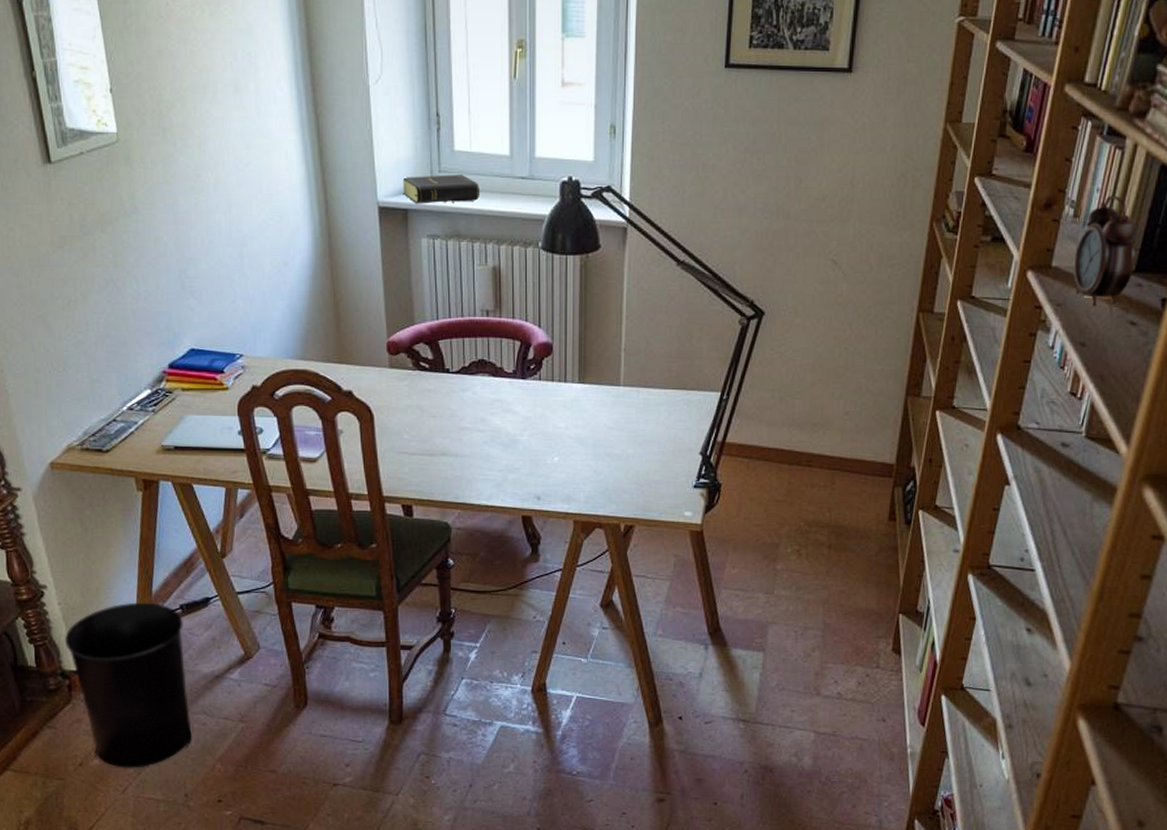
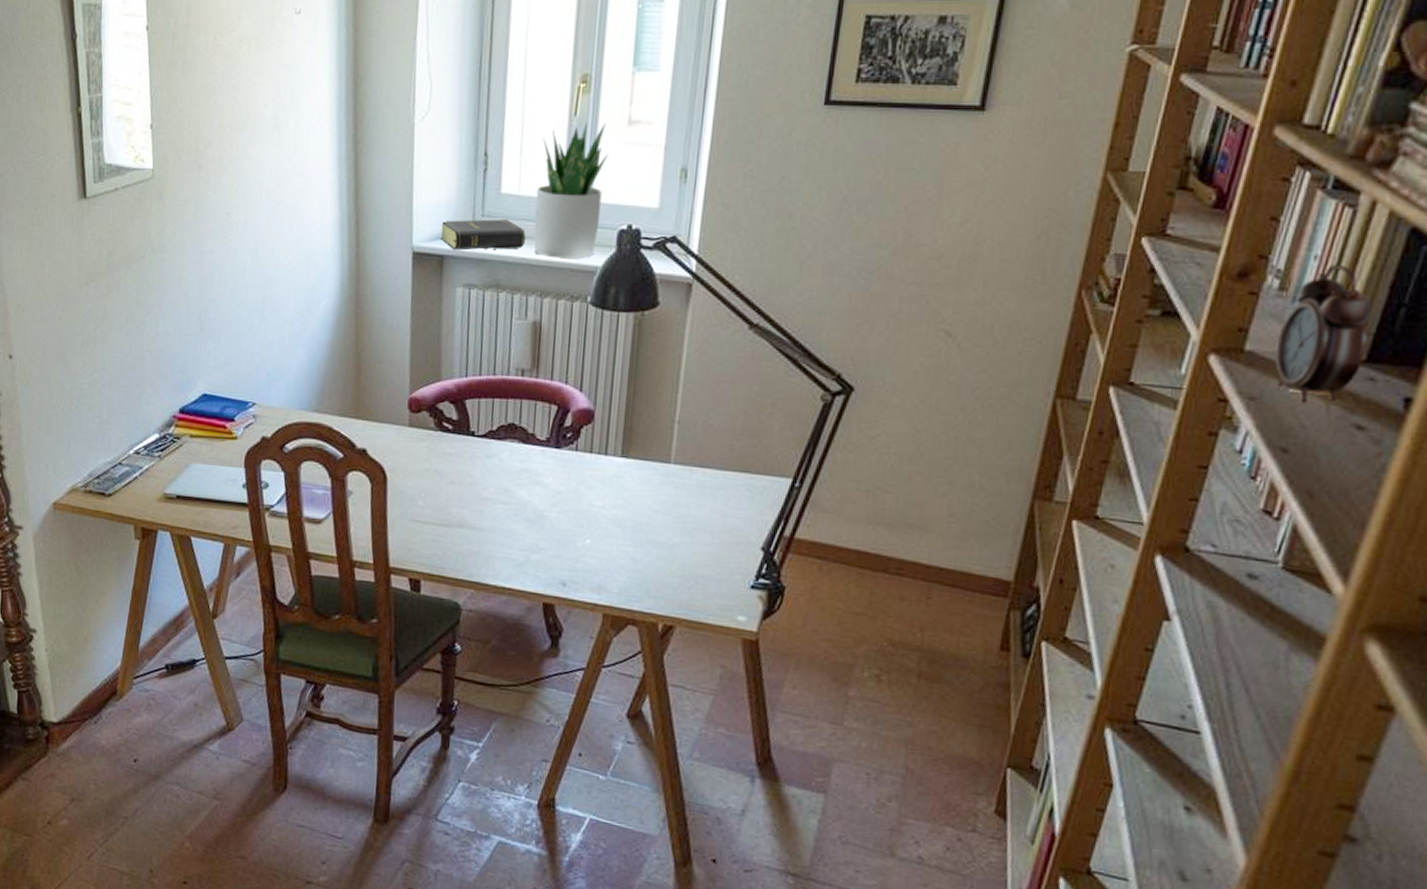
waste bin: present [65,602,192,768] -> none [48,655,168,835]
planter: none [486,85,547,209] -> present [533,123,609,260]

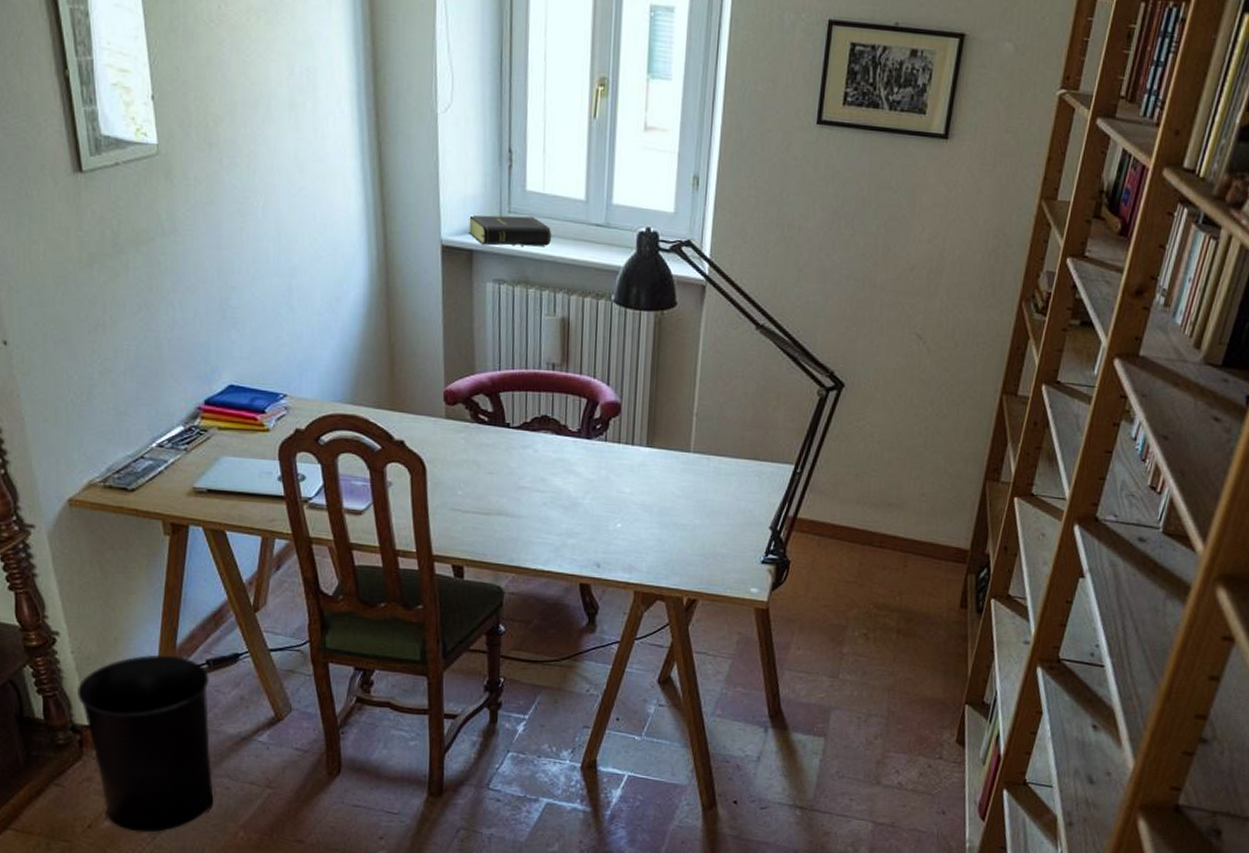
waste bin: none [48,655,168,835] -> present [78,654,214,833]
planter: present [533,123,609,260] -> none [559,126,627,259]
alarm clock: present [1275,264,1373,403] -> none [1160,286,1228,399]

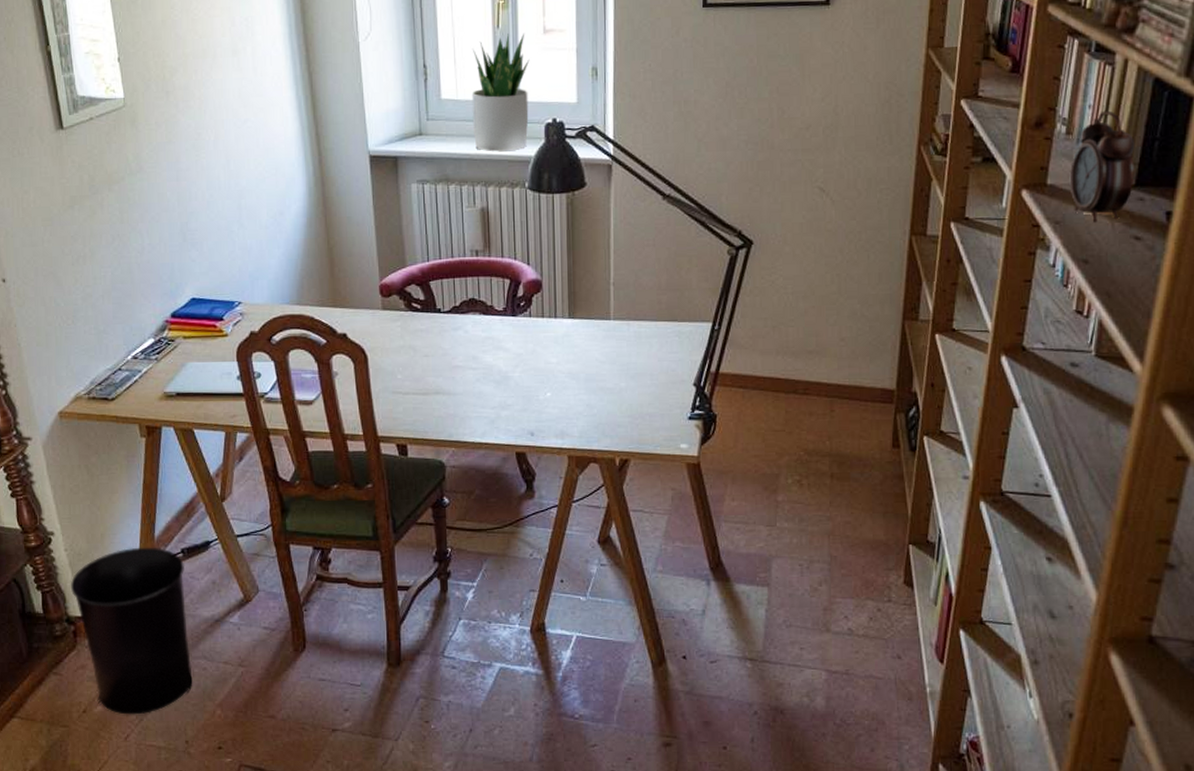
book: present [468,215,554,246] -> none [392,121,469,152]
planter: none [559,126,627,259] -> present [471,33,530,152]
alarm clock: none [1160,286,1228,399] -> present [1069,110,1135,222]

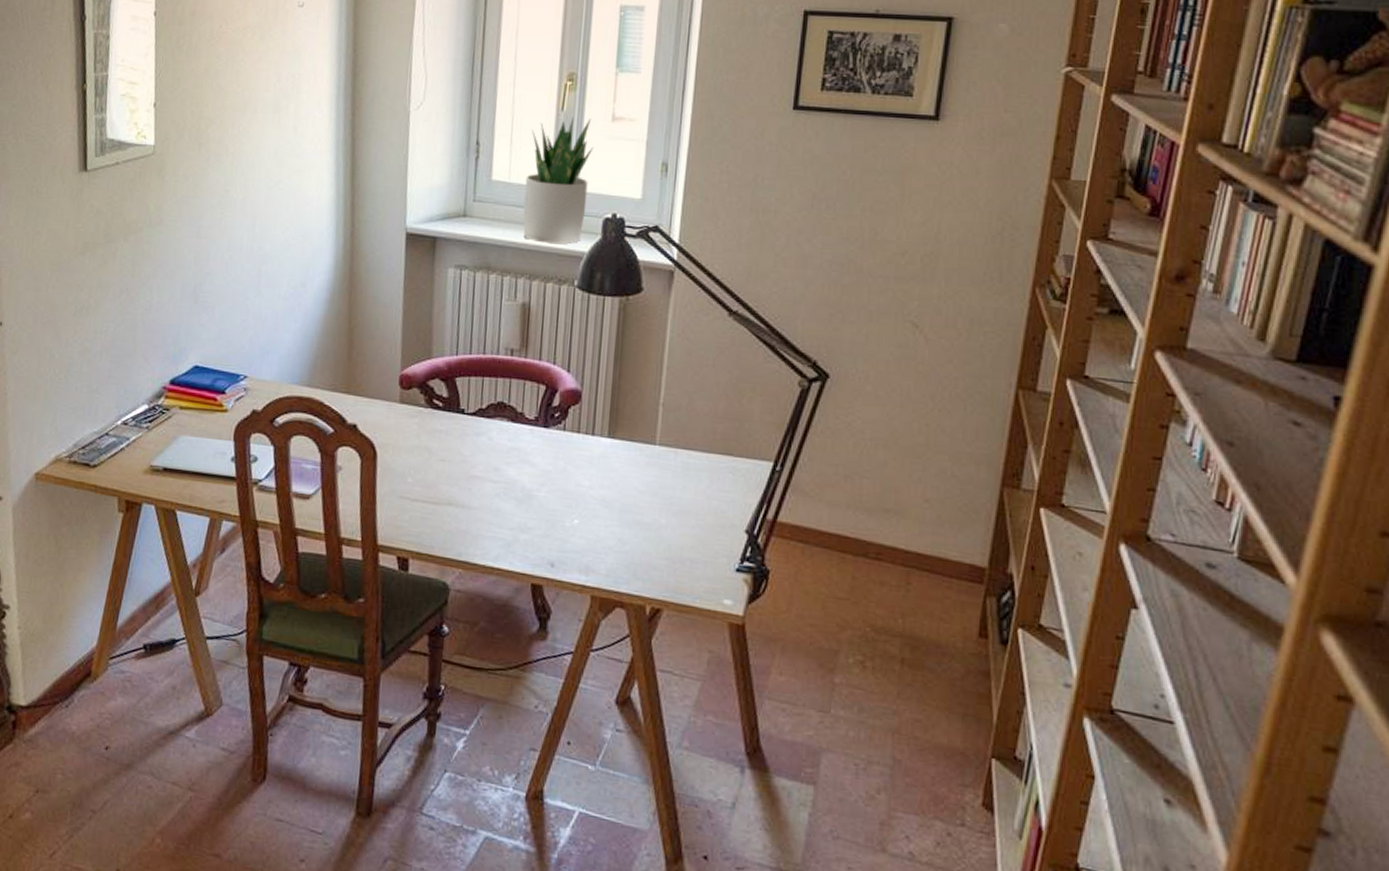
waste bin: present [71,547,193,715] -> none [18,634,146,830]
alarm clock: present [1069,110,1135,222] -> none [1214,270,1298,399]

